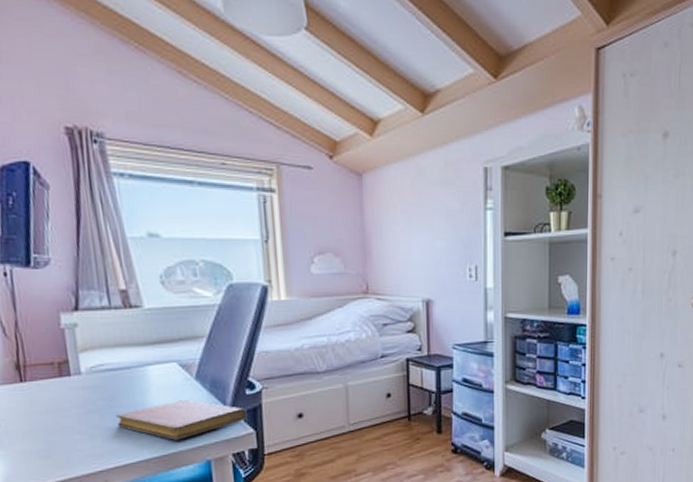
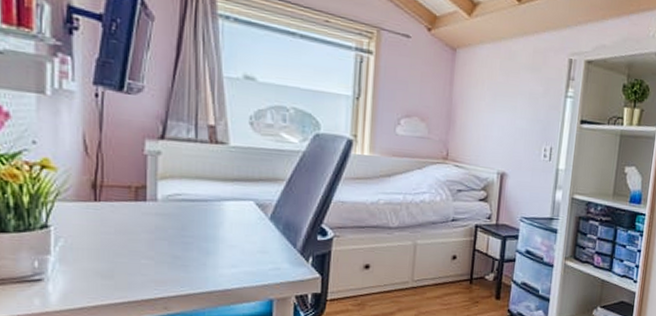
notebook: present [116,399,247,440] -> none [186,238,315,276]

